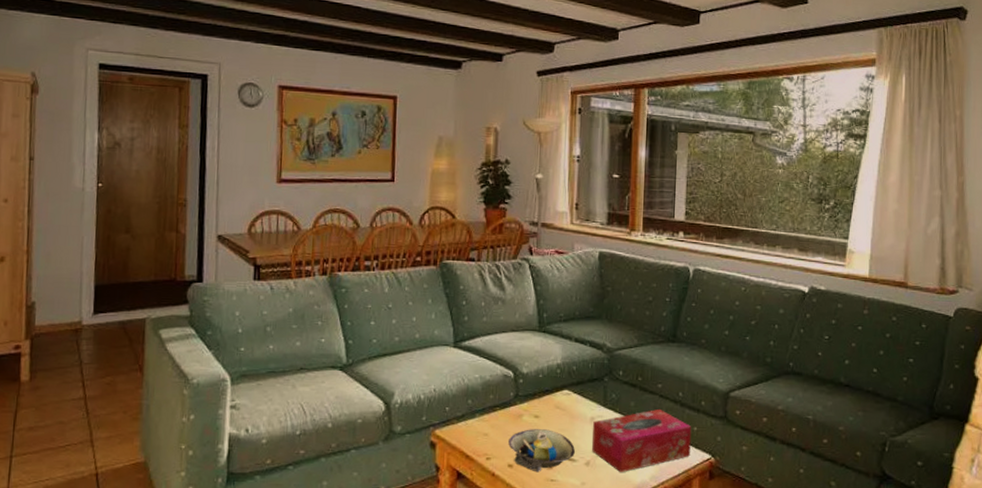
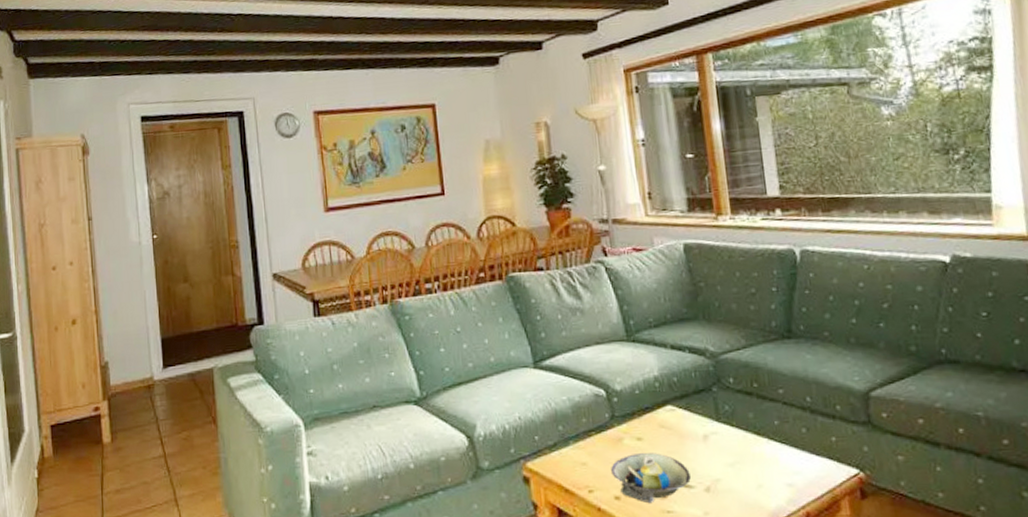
tissue box: present [592,409,692,473] -> none [707,419,833,498]

